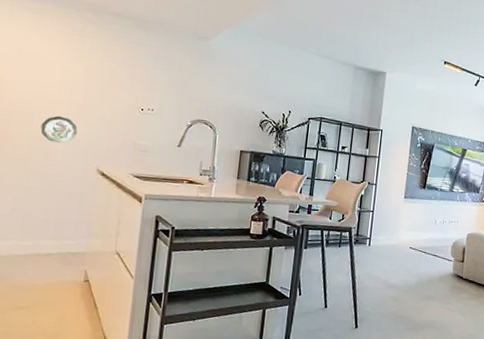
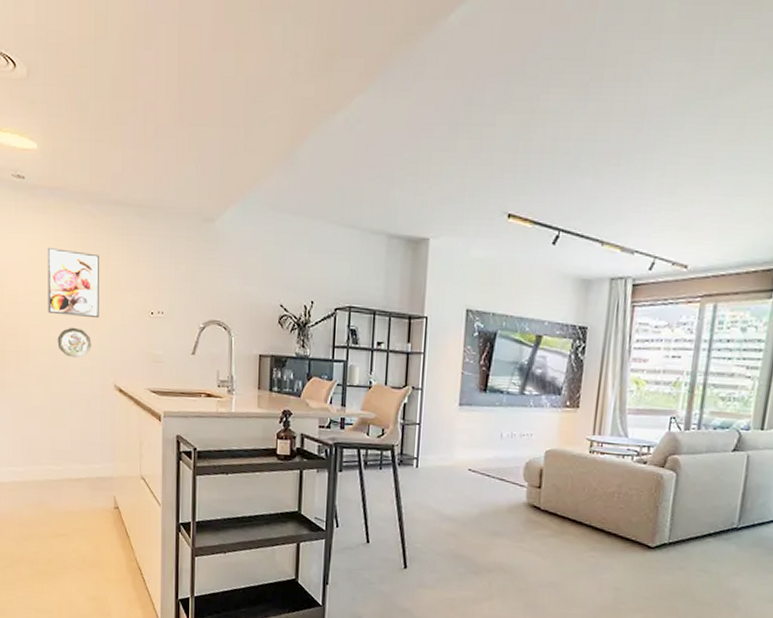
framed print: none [34,44,94,110] -> present [47,247,99,319]

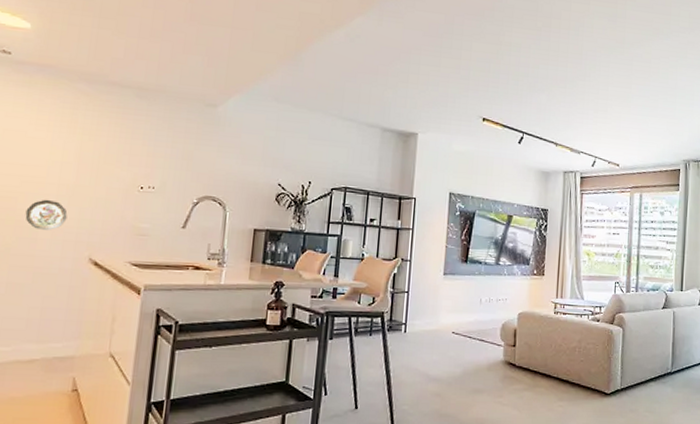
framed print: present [47,247,99,319] -> none [18,120,88,192]

